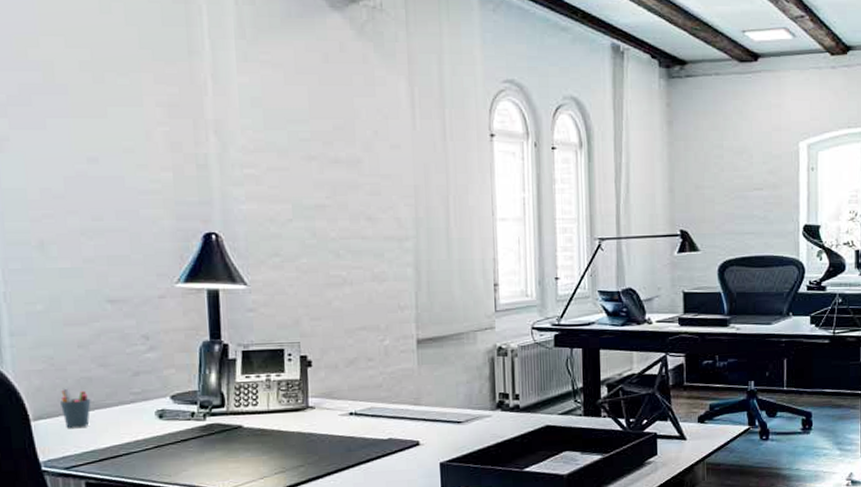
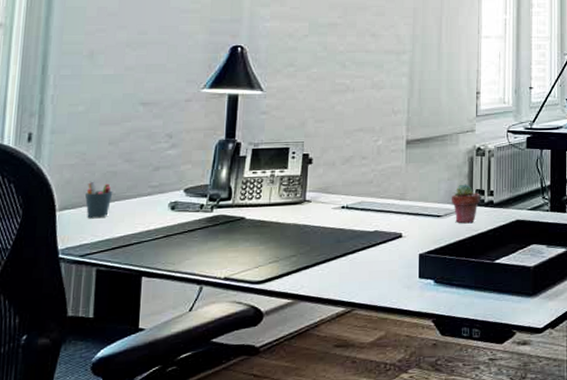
potted succulent: none [471,387,504,430] -> present [451,184,480,224]

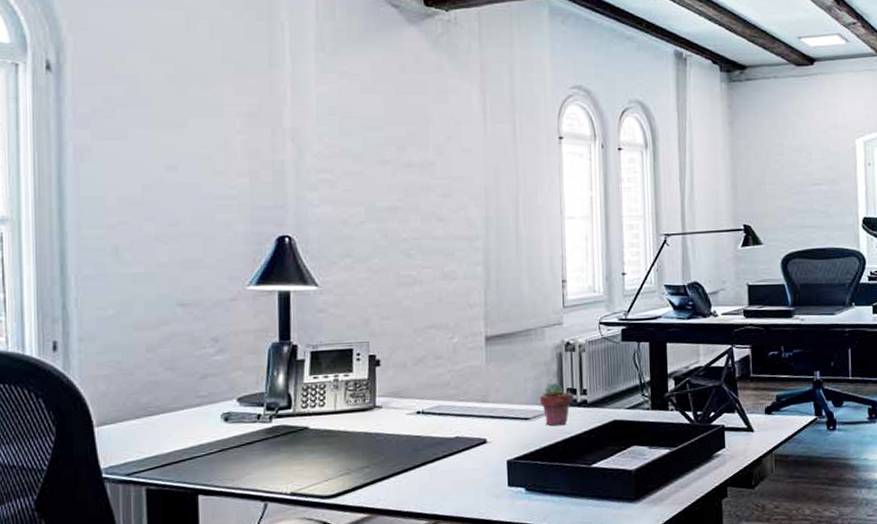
pen holder: present [84,181,113,219] -> none [124,392,157,434]

